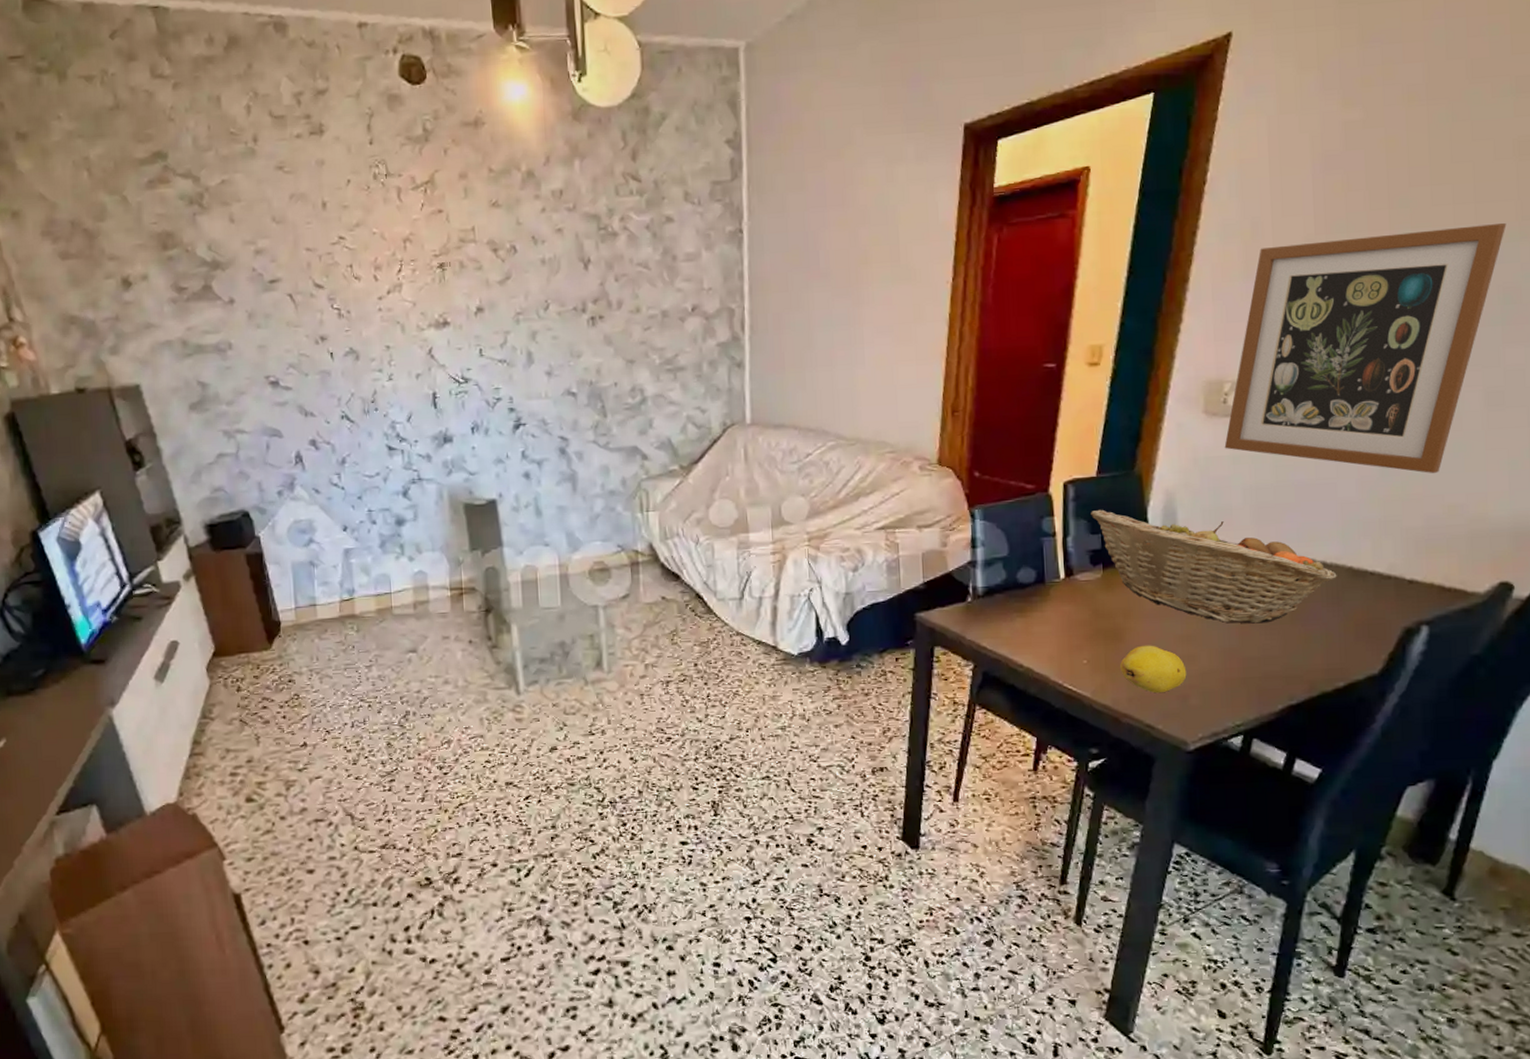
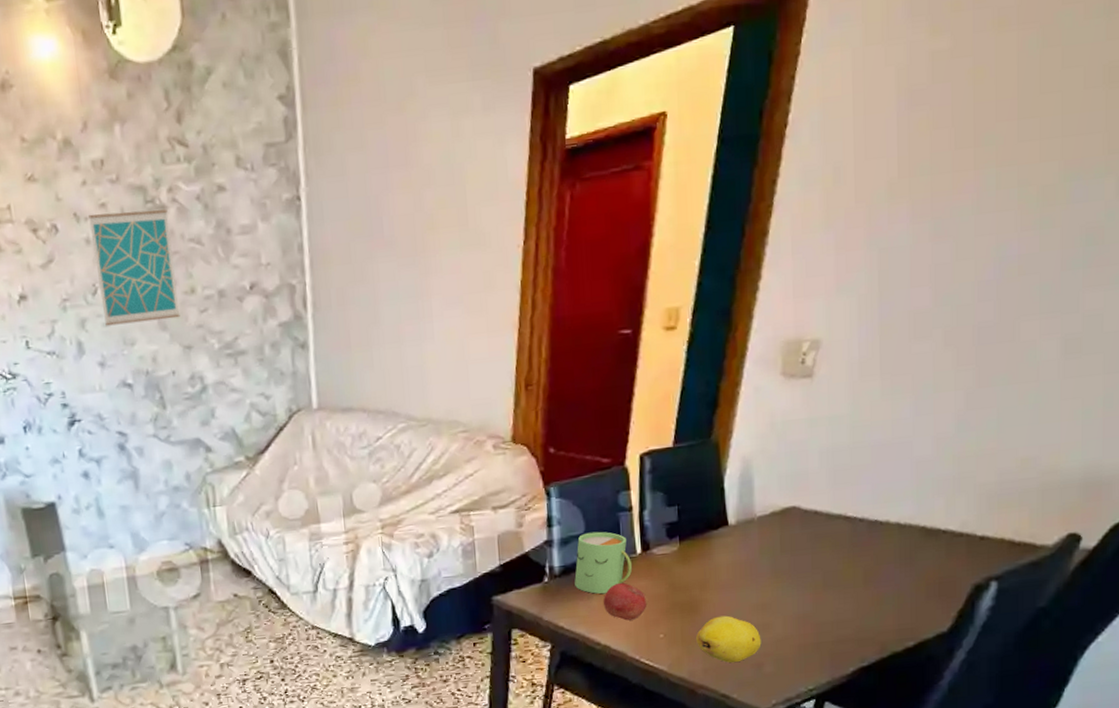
wall art: none [545,236,625,339] -> present [88,209,180,326]
mug: none [998,555,1055,617] -> present [574,531,632,594]
apple: none [1026,606,1071,645] -> present [603,582,648,621]
fruit basket: present [1091,509,1337,624] -> none [667,480,910,590]
wall art: present [1224,222,1507,473] -> none [802,157,1093,427]

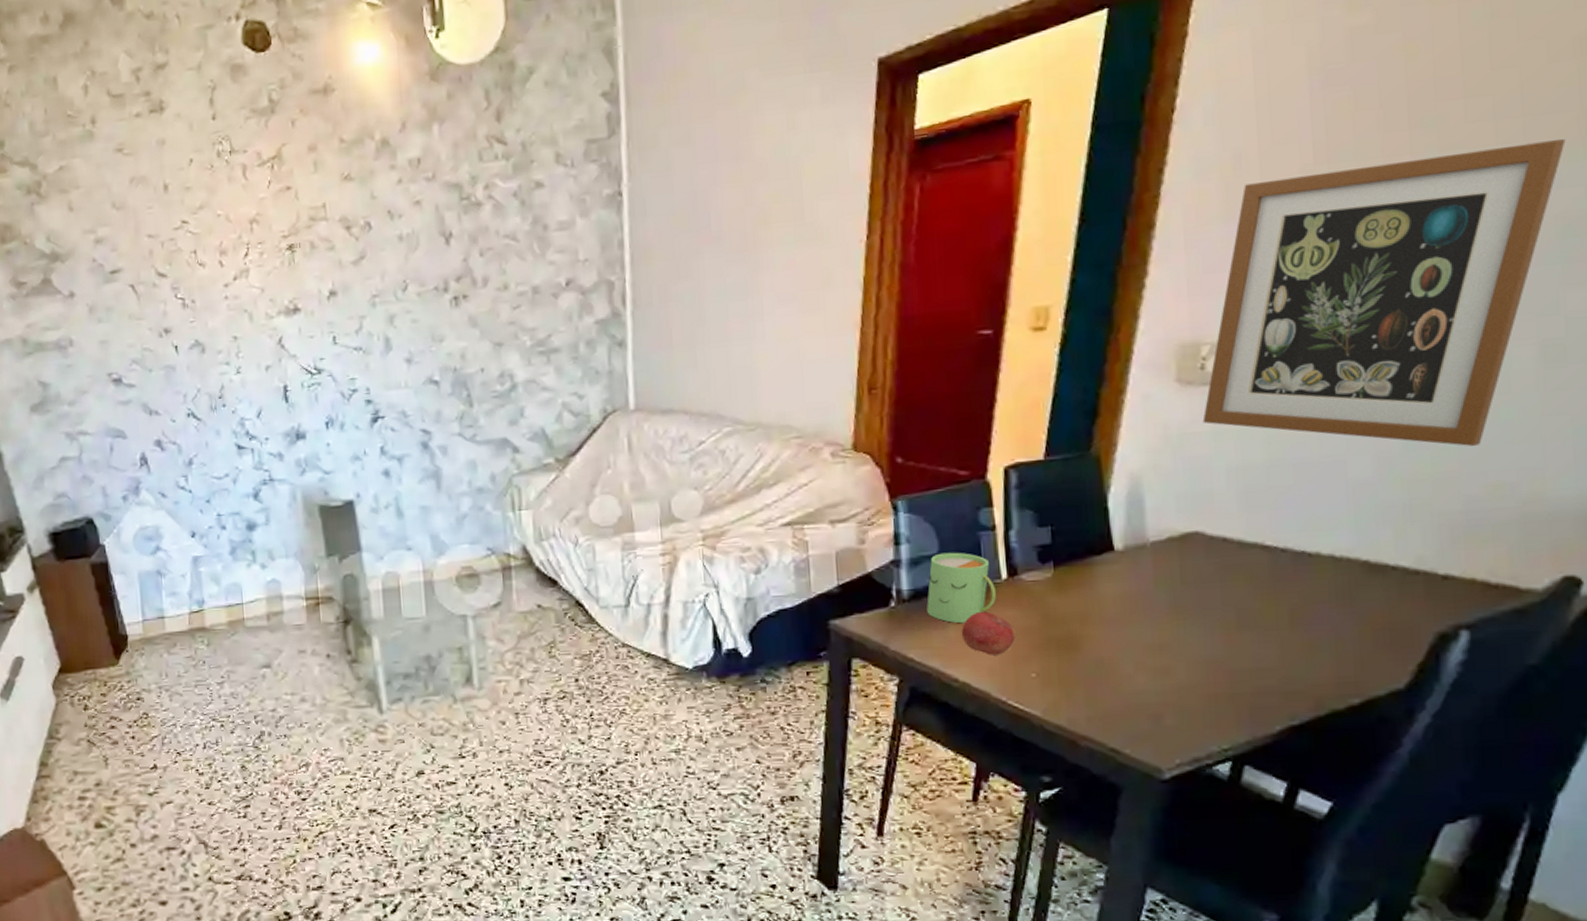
wall art: present [88,209,180,326] -> none [403,206,492,322]
fruit: present [696,615,762,663] -> none [1077,655,1160,712]
wall art: none [802,157,1093,427] -> present [1202,138,1566,446]

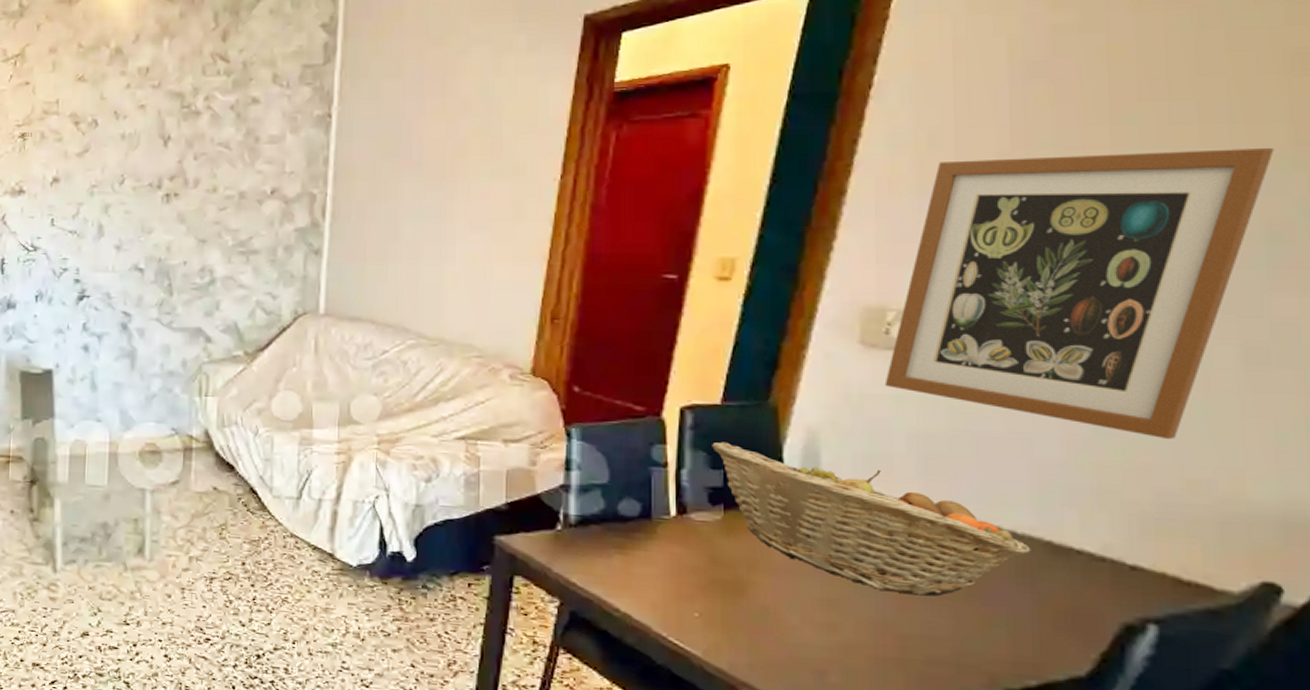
mug: present [927,552,996,624] -> none [593,483,663,555]
apple: present [961,611,1016,656] -> none [625,544,681,590]
fruit basket: none [1038,497,1349,630] -> present [712,441,1031,597]

